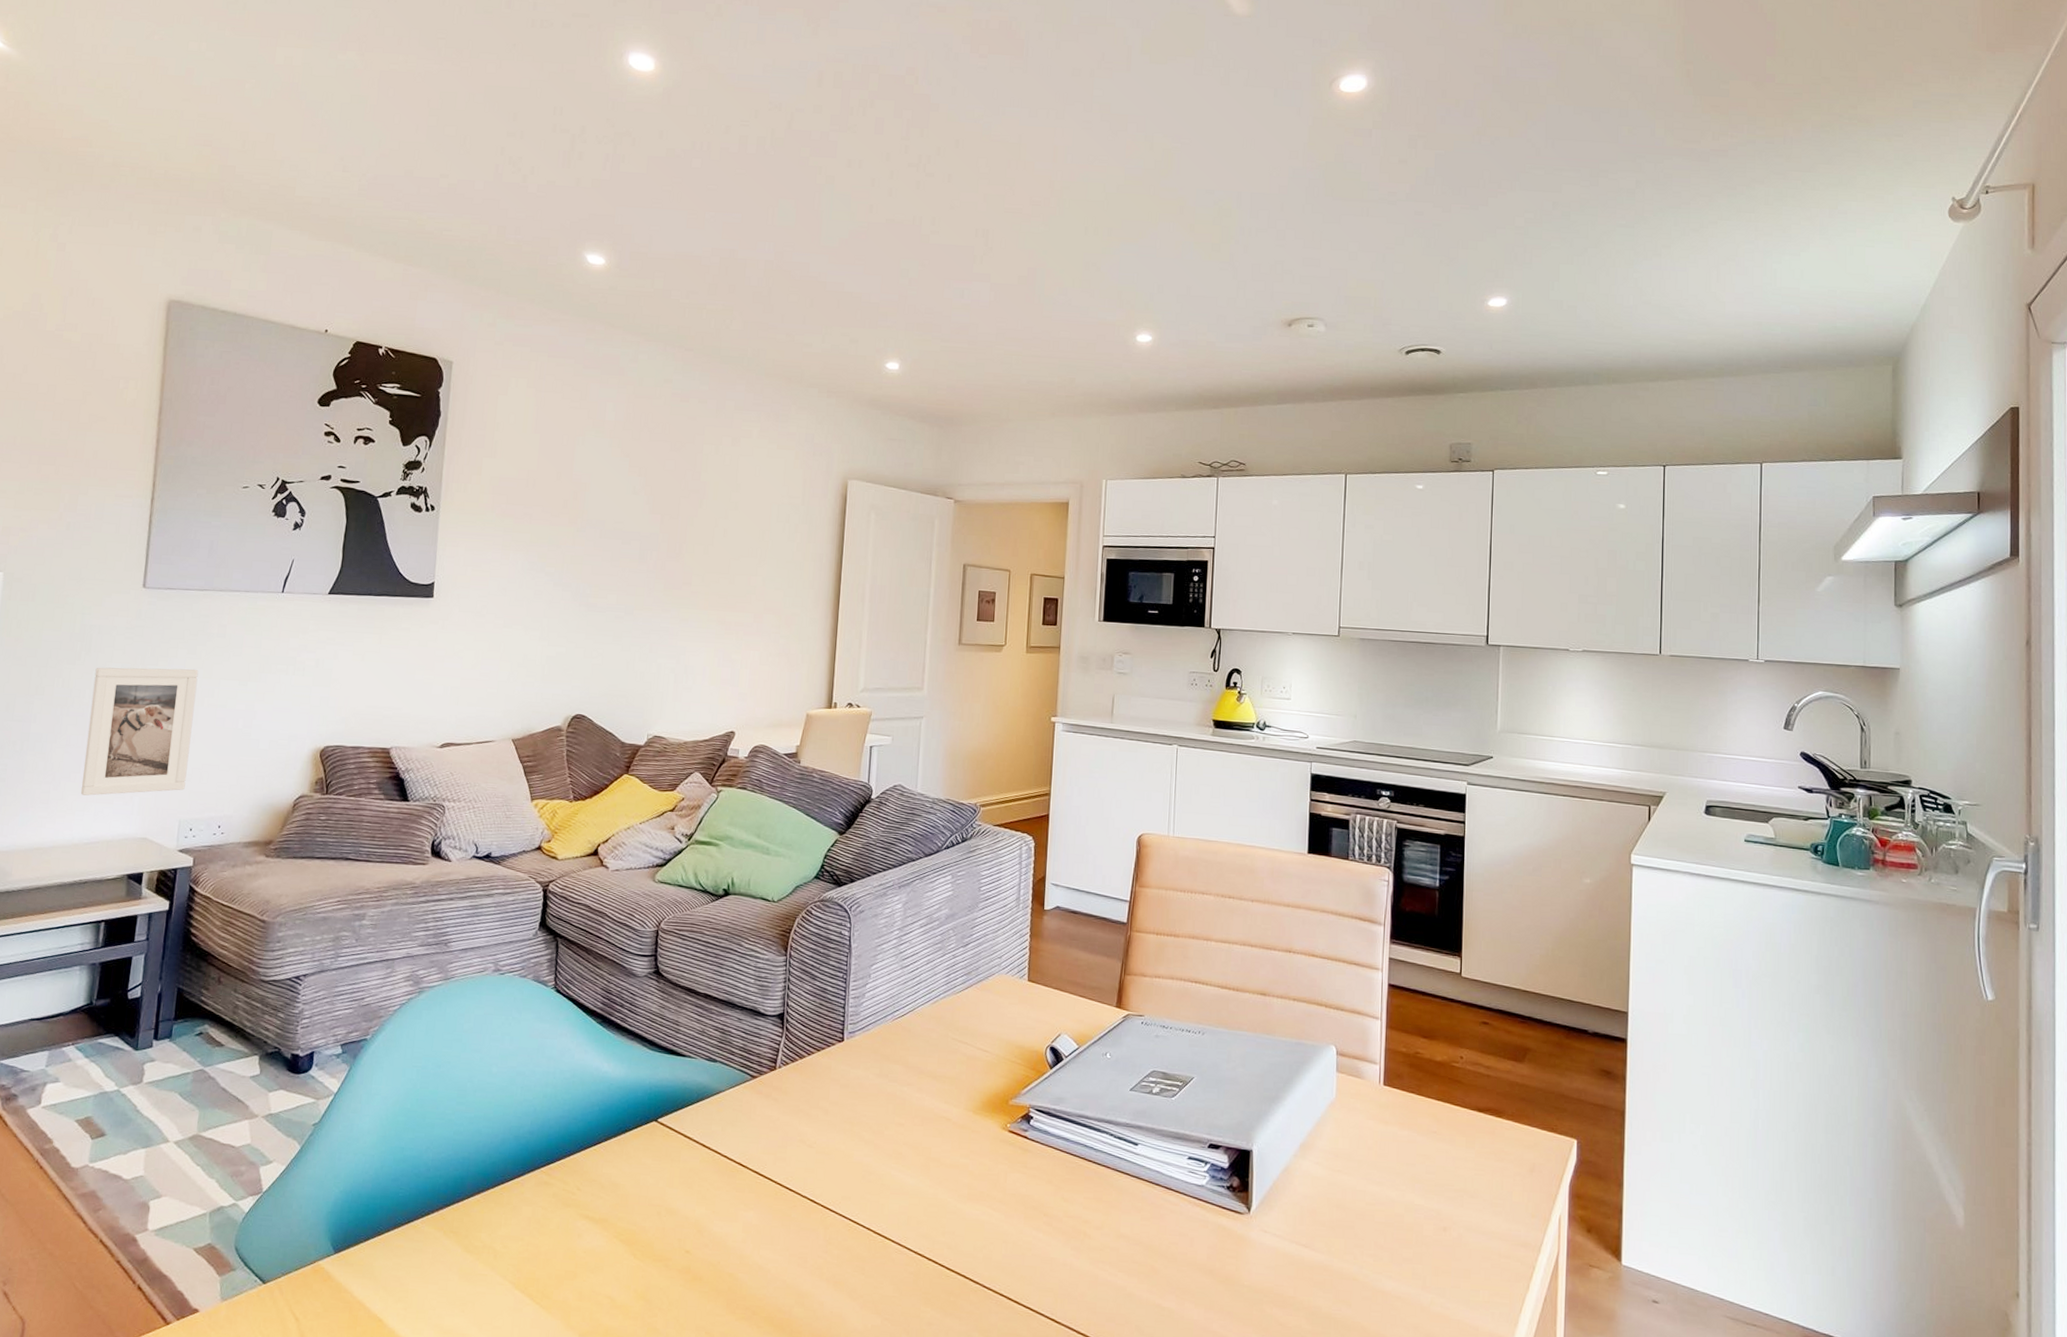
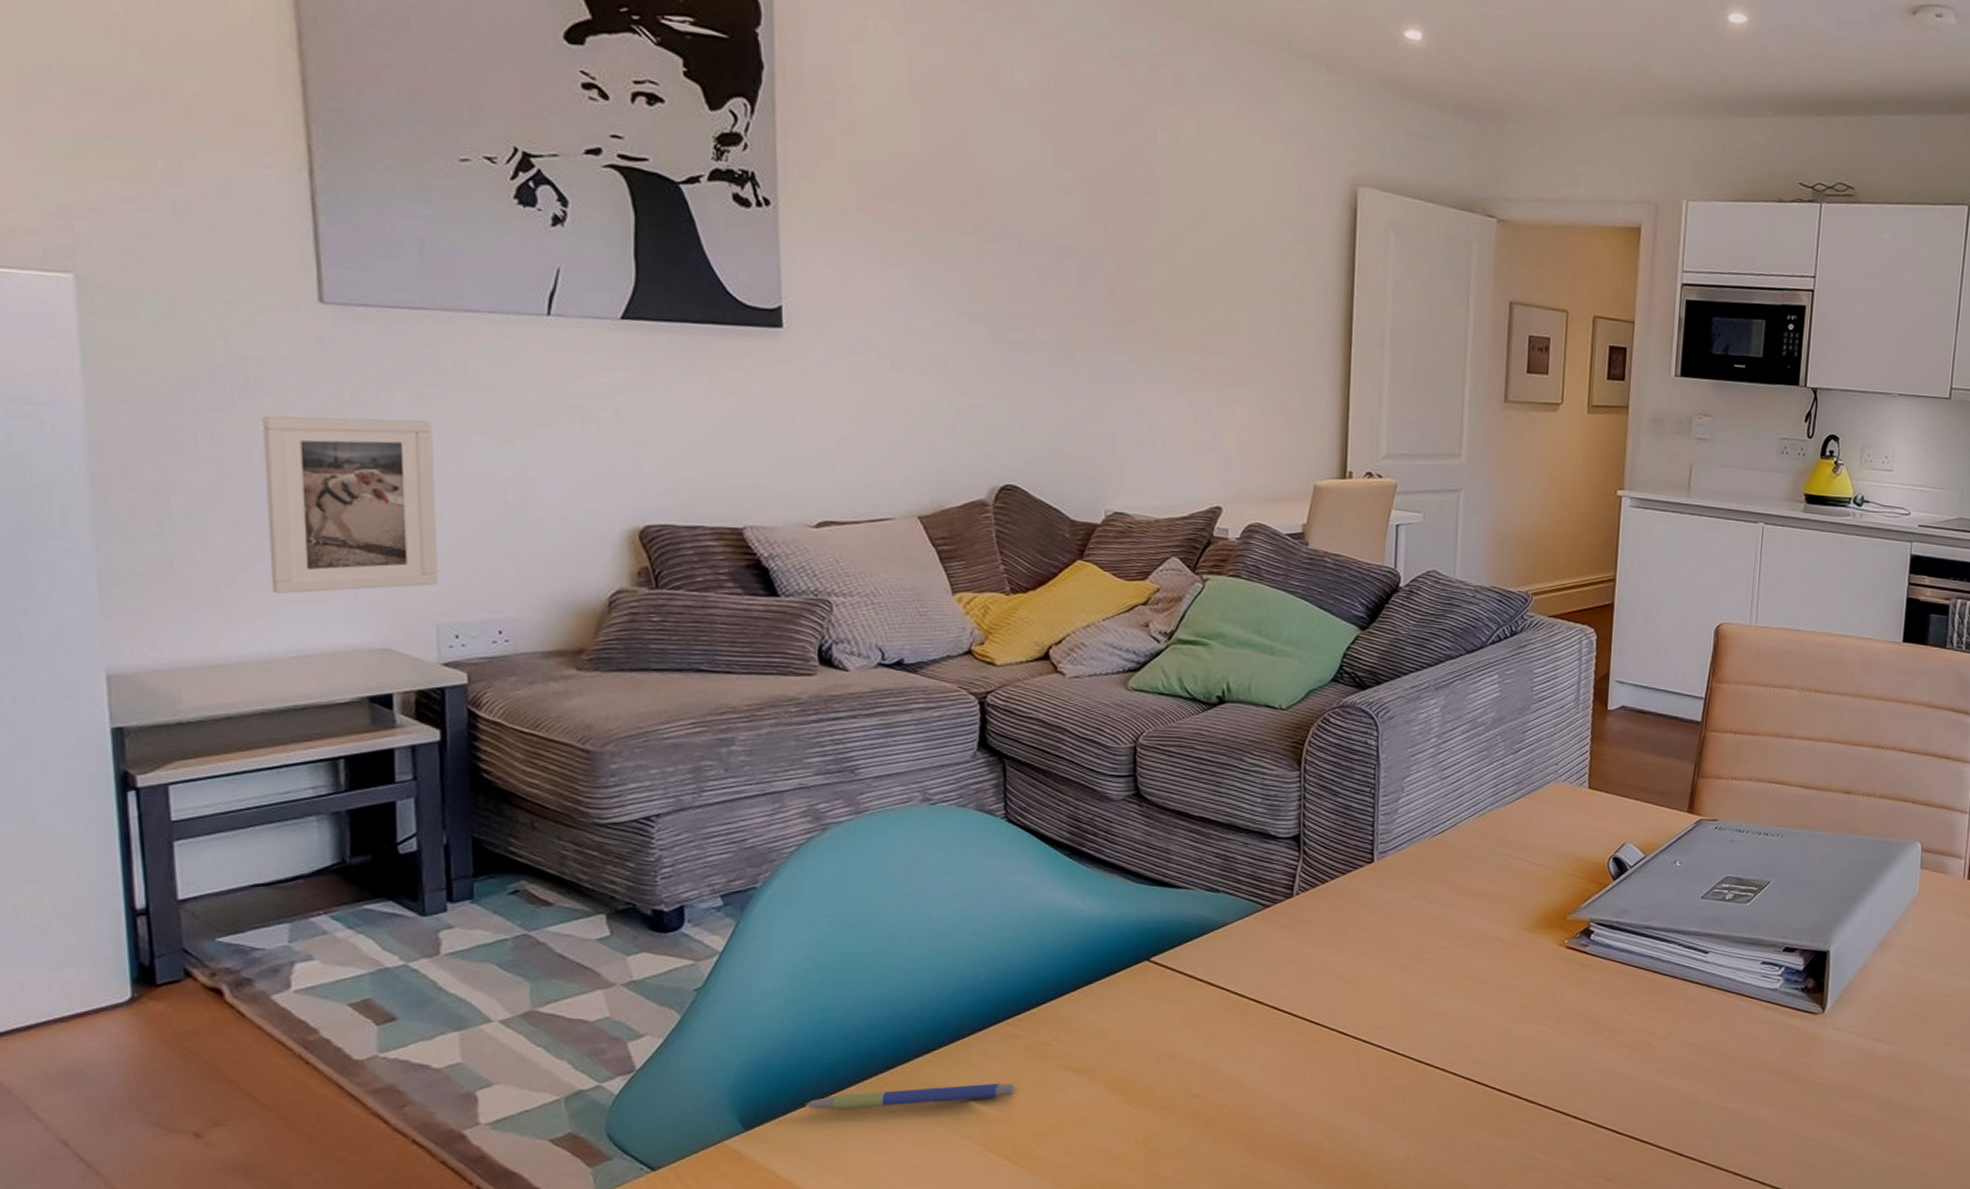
pen: none [382,1225,542,1242] -> present [806,1083,1014,1110]

